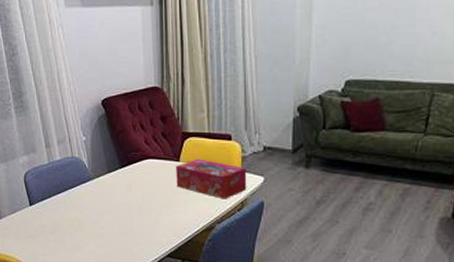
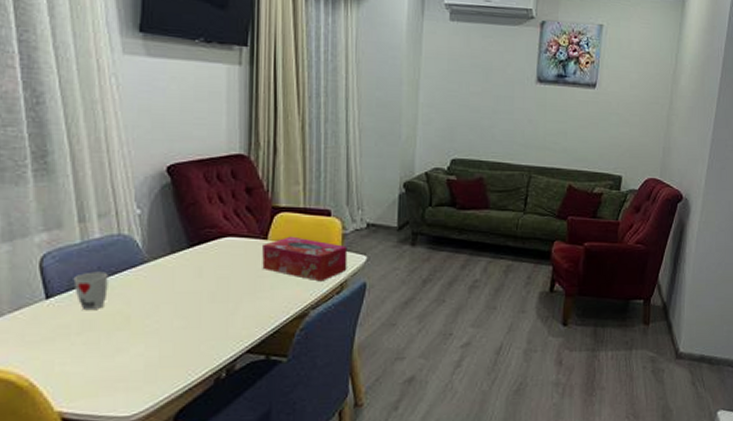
cup: none [45,186,68,216] -> present [73,271,108,311]

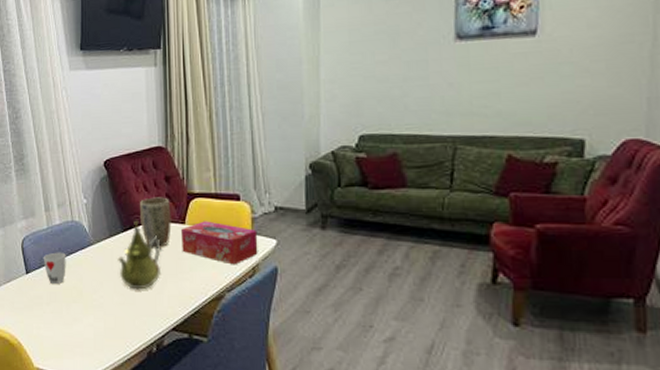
teapot: none [180,236,237,312] -> present [117,221,162,290]
plant pot: none [211,210,252,264] -> present [139,197,172,247]

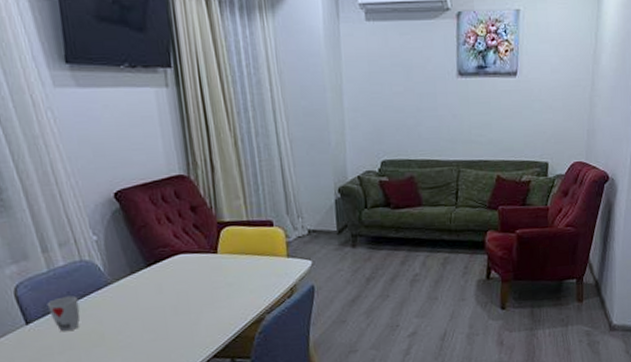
teapot: present [117,221,162,290] -> none [143,255,196,324]
plant pot: present [139,197,172,247] -> none [164,228,203,279]
tissue box: present [181,221,258,265] -> none [214,248,295,288]

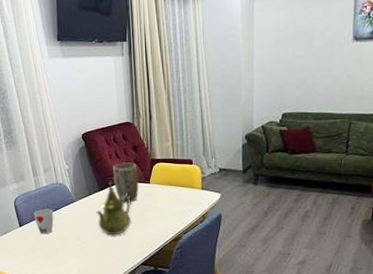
teapot: none [143,255,196,324] -> present [96,182,132,235]
plant pot: none [164,228,203,279] -> present [112,162,139,202]

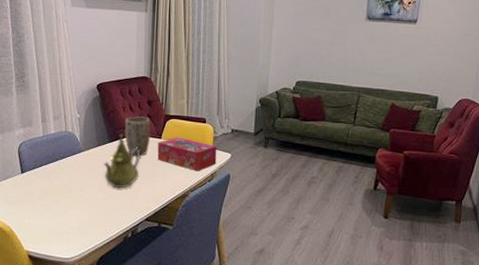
cup: present [33,208,54,235] -> none [37,156,59,183]
tissue box: none [147,180,207,214] -> present [157,137,217,172]

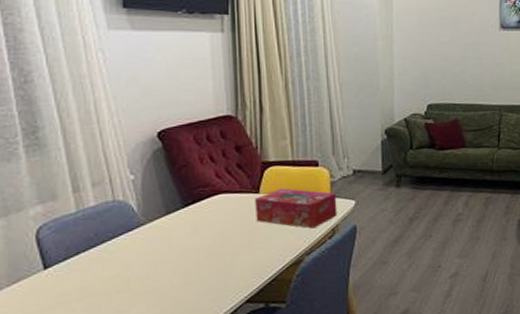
teapot: present [103,135,141,189] -> none [177,195,233,268]
plant pot: present [124,116,151,156] -> none [204,167,244,220]

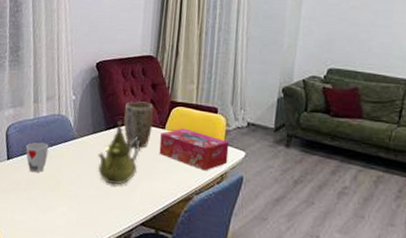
cup: none [70,238,106,277] -> present [25,142,49,173]
teapot: none [177,195,233,268] -> present [97,122,141,185]
plant pot: none [204,167,244,220] -> present [123,101,154,148]

